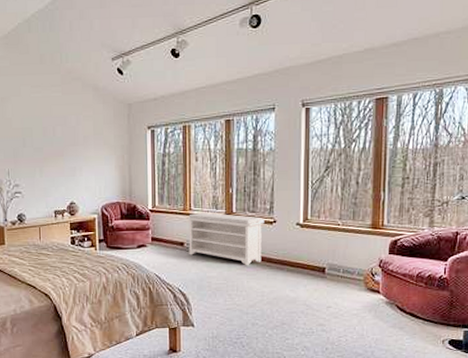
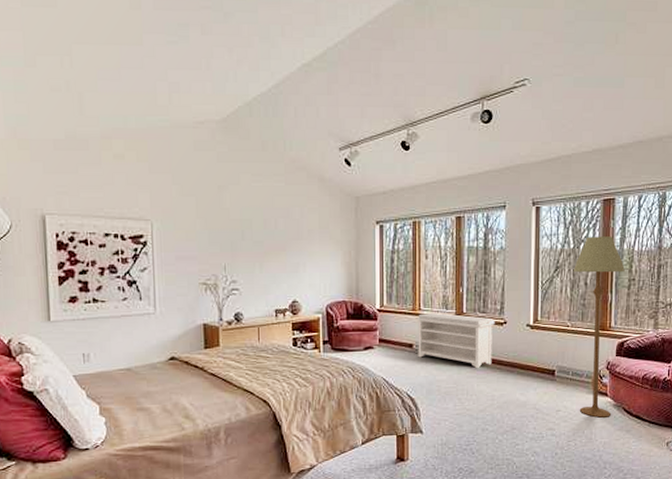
floor lamp: none [344,135,398,314] -> present [573,236,625,418]

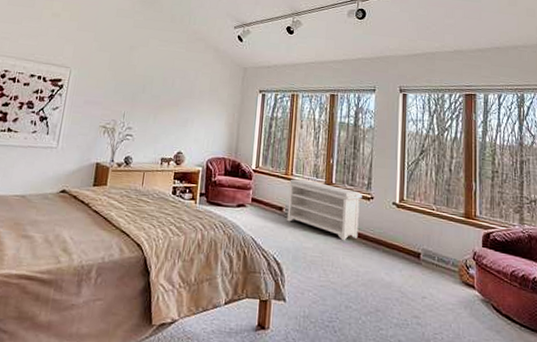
floor lamp: present [573,236,625,418] -> none [437,126,488,313]

